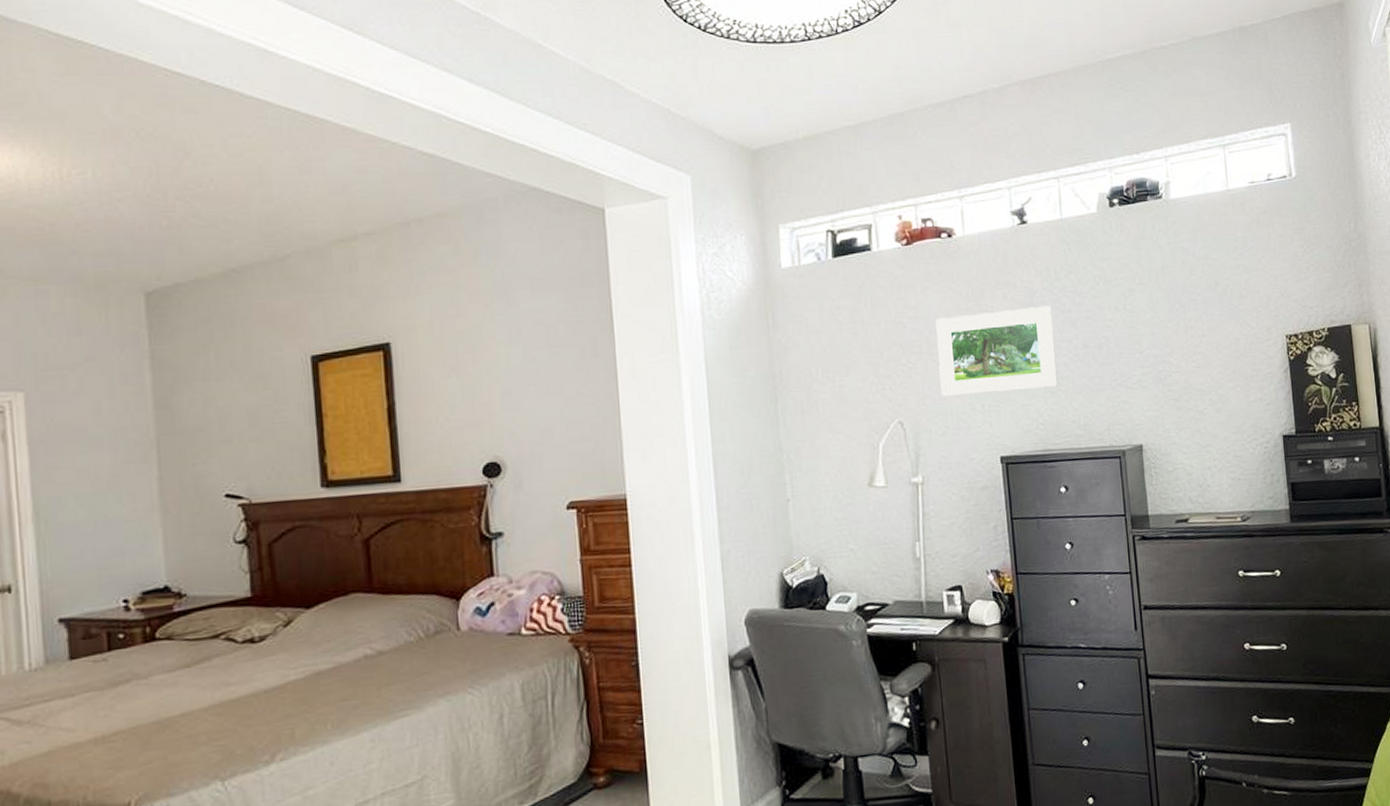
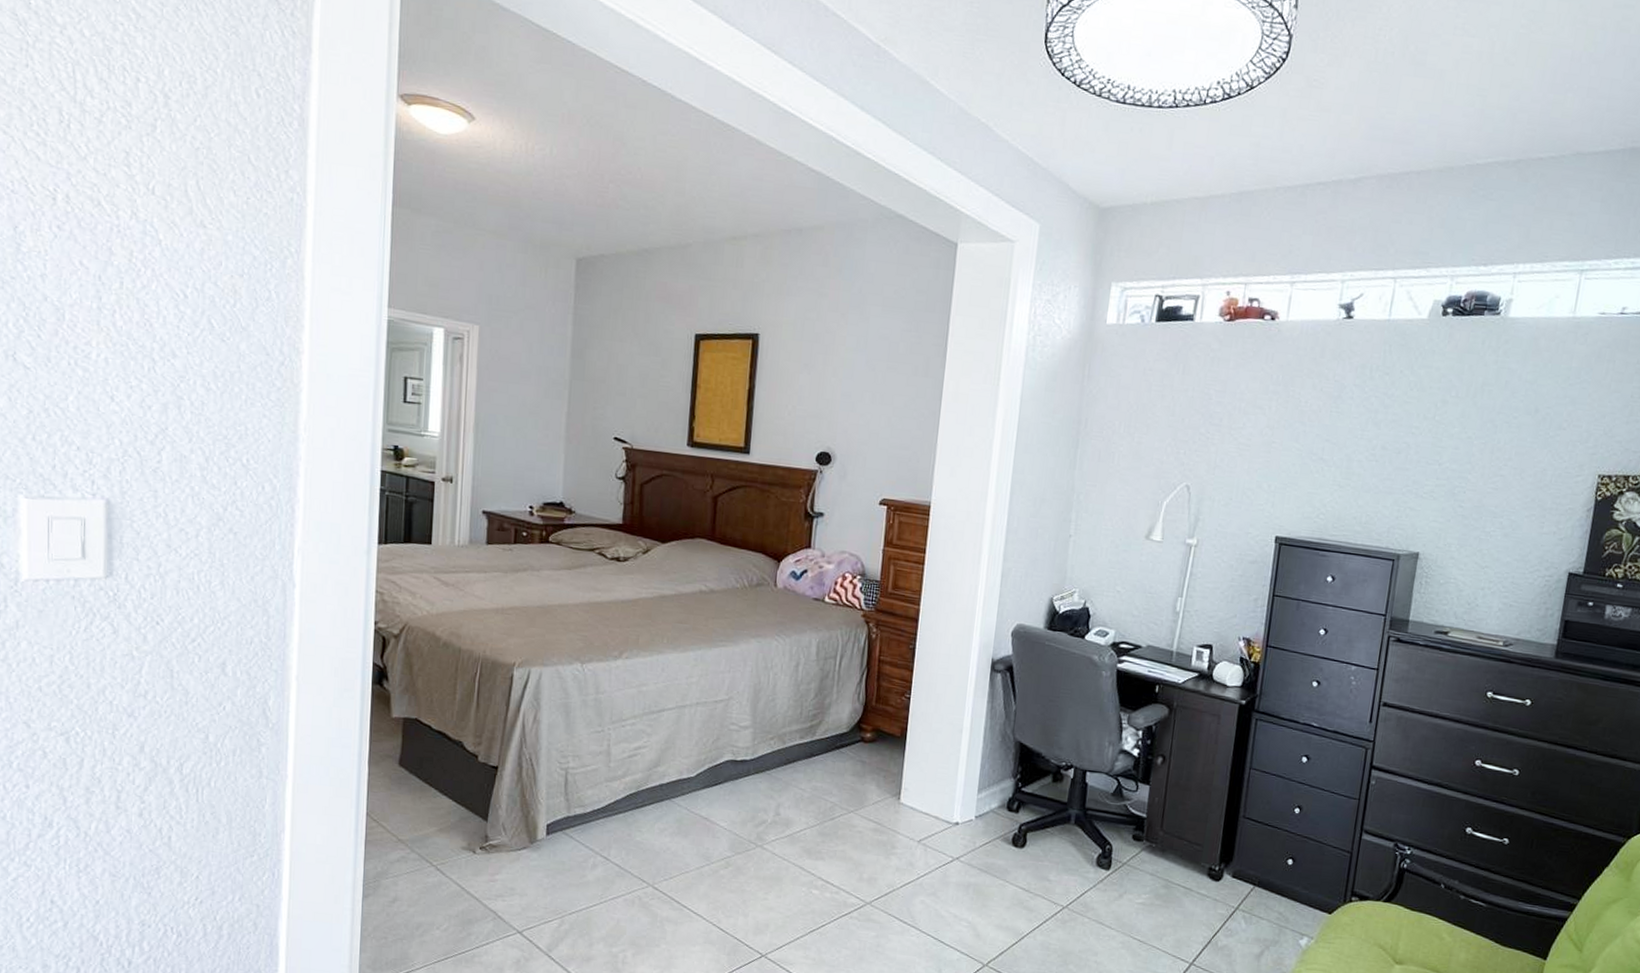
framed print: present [936,305,1058,397] -> none [1231,396,1359,481]

